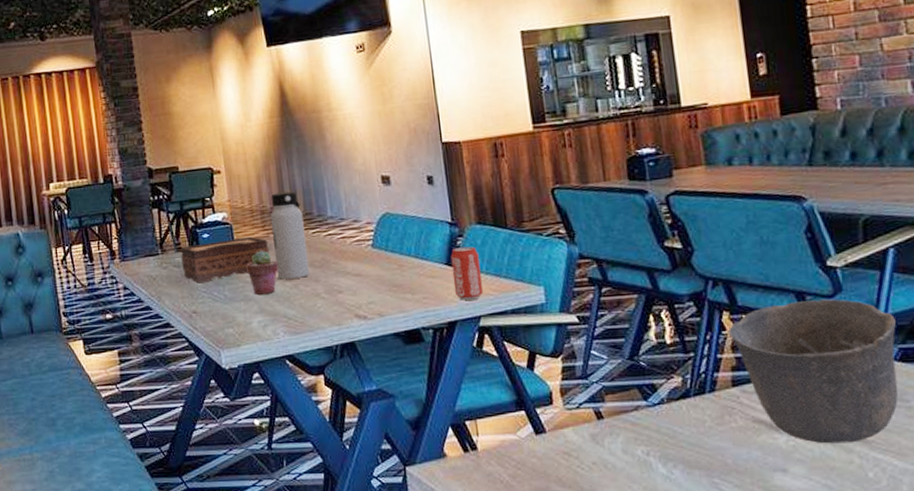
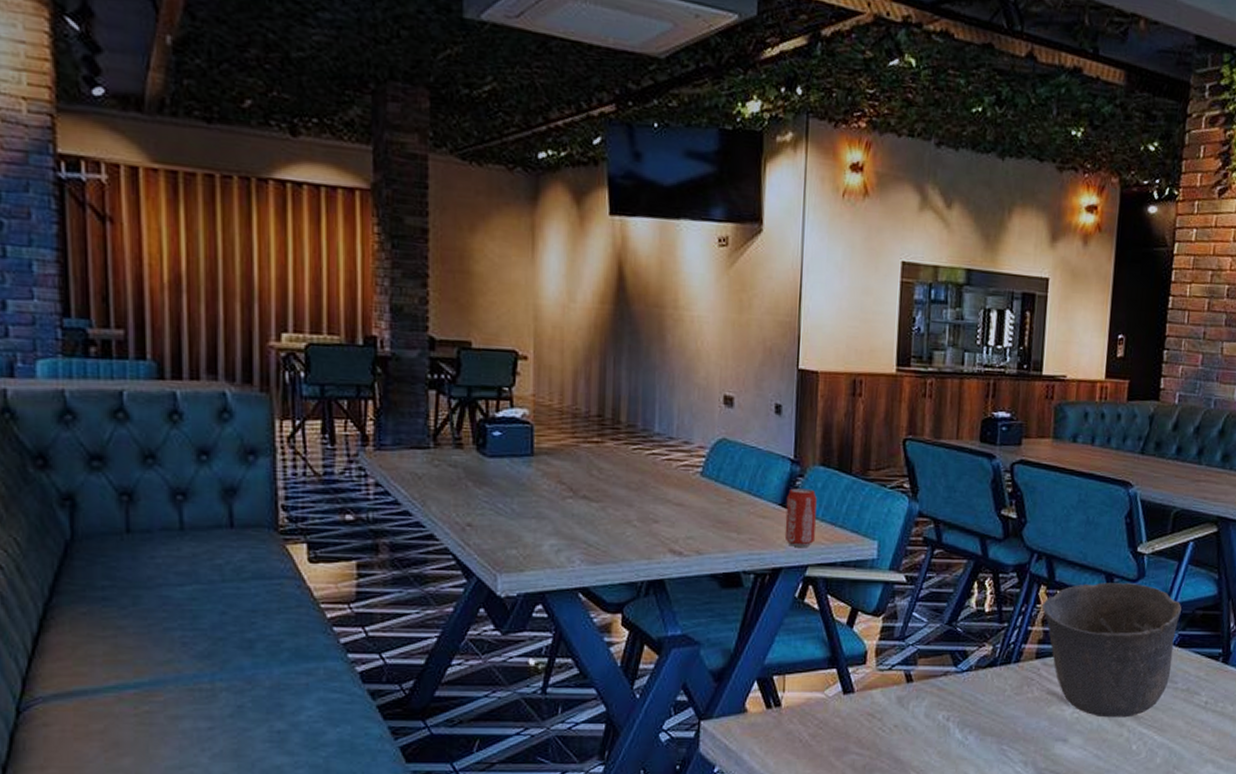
tissue box: present [180,236,270,284] -> none [460,442,577,491]
potted succulent: present [246,251,279,295] -> none [545,461,586,514]
water bottle: present [270,191,310,280] -> none [582,395,624,500]

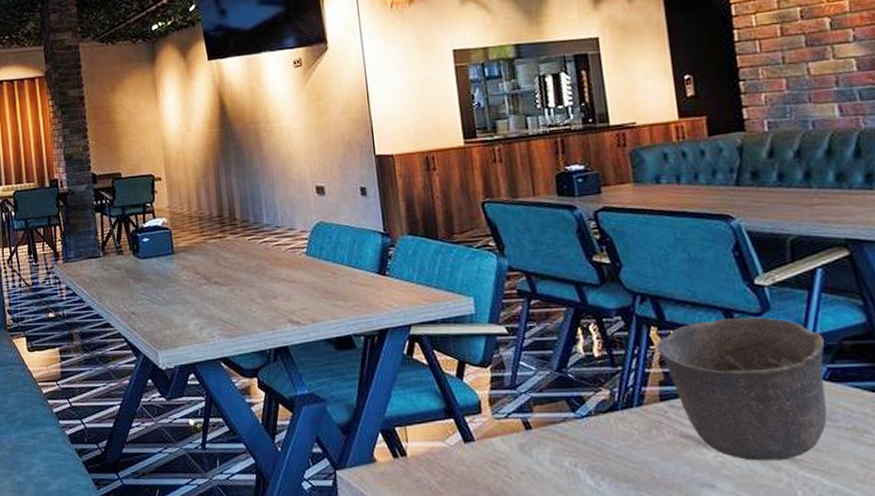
beverage can: present [784,488,817,547] -> none [382,256,415,309]

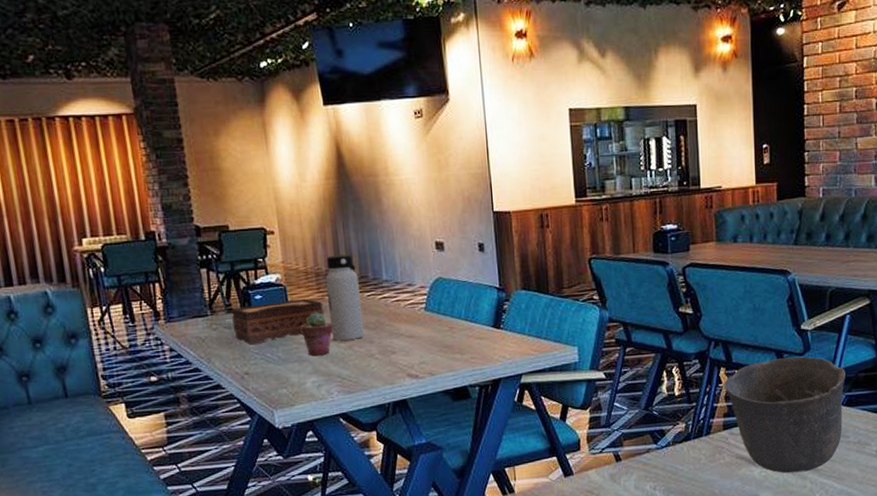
tissue box: none [121,241,207,286] -> present [231,298,325,345]
potted succulent: none [184,256,216,298] -> present [300,313,334,356]
water bottle: none [208,199,246,284] -> present [325,254,365,341]

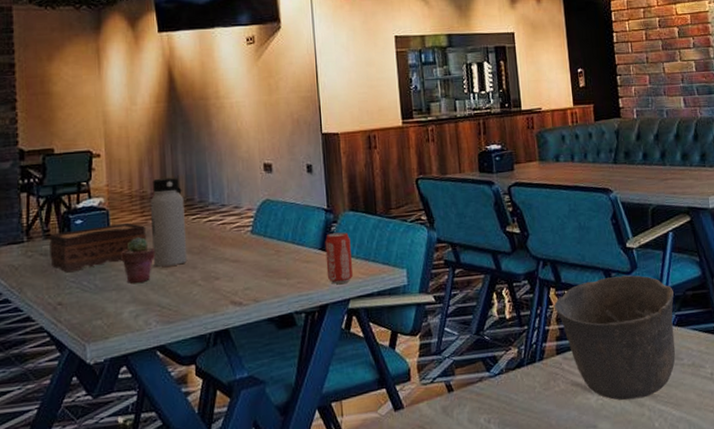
beverage can: none [497,310,526,360] -> present [325,232,354,284]

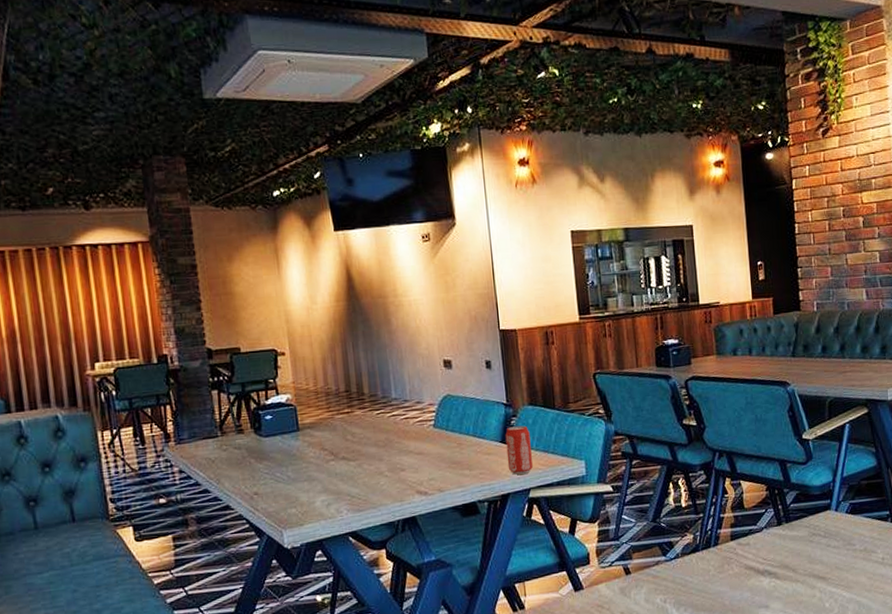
tissue box: present [49,222,147,273] -> none [241,417,334,465]
potted succulent: present [121,237,156,284] -> none [310,431,343,475]
water bottle: present [150,177,188,267] -> none [335,373,374,459]
cup: present [554,275,676,401] -> none [730,465,848,583]

